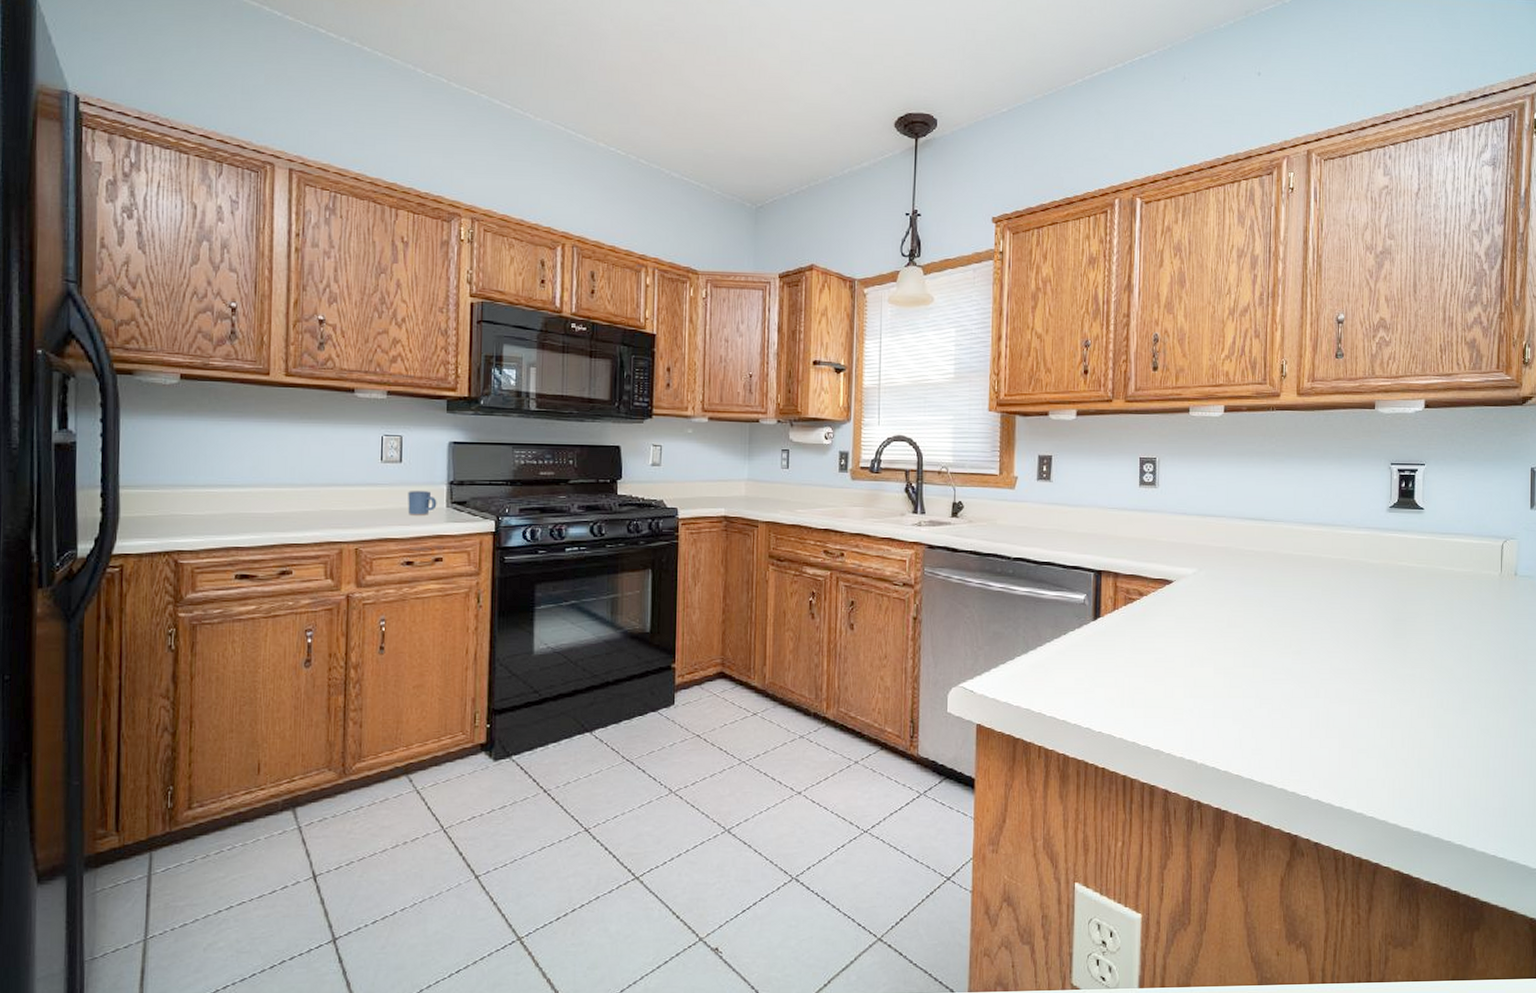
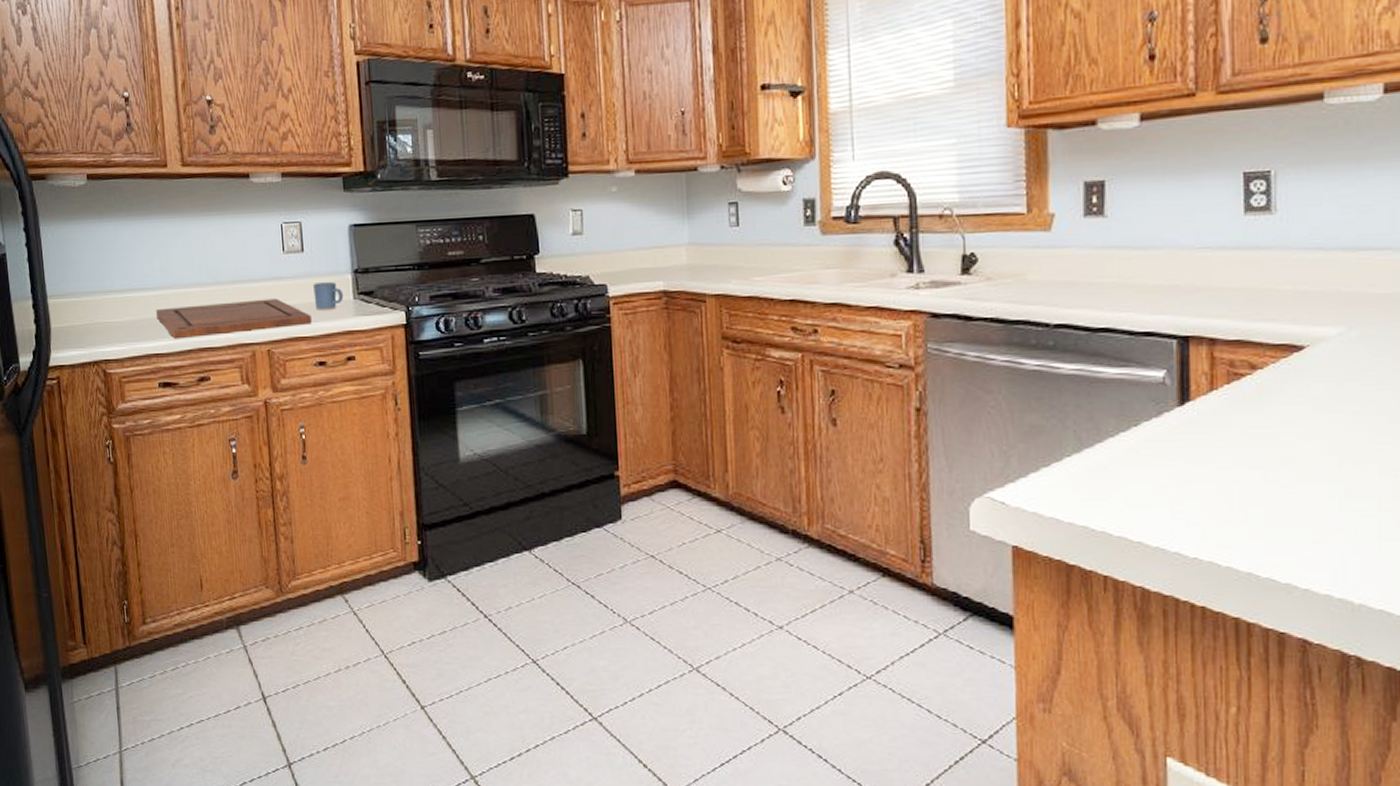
cutting board: none [241,502,403,535] -> present [156,298,312,340]

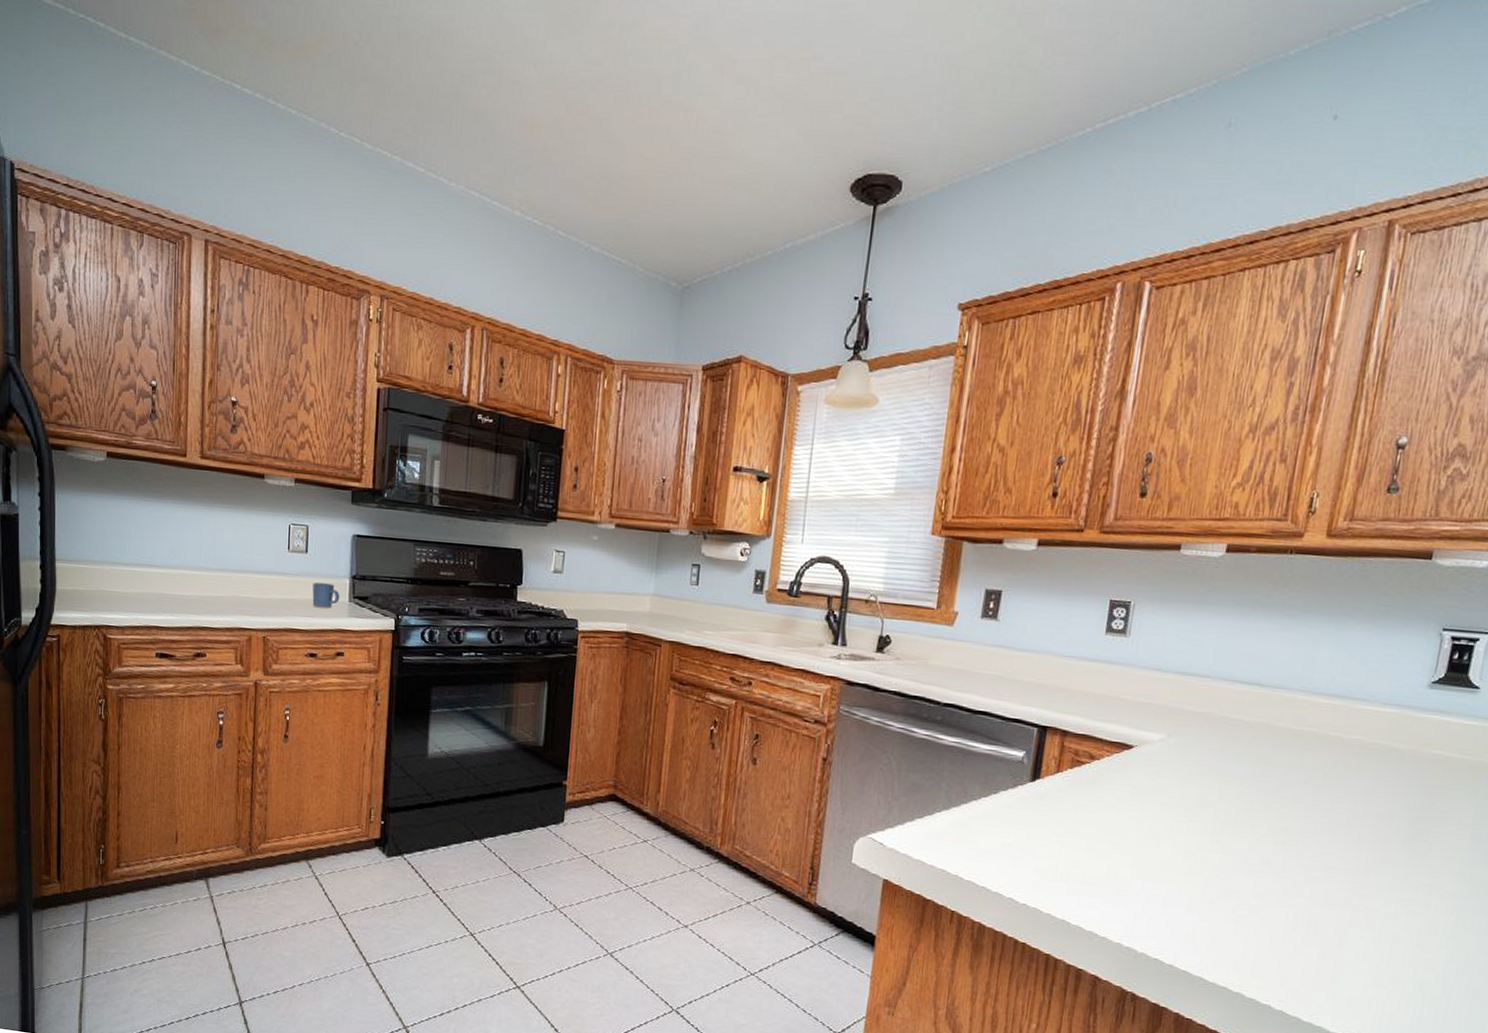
cutting board: present [156,298,312,340] -> none [161,585,308,620]

